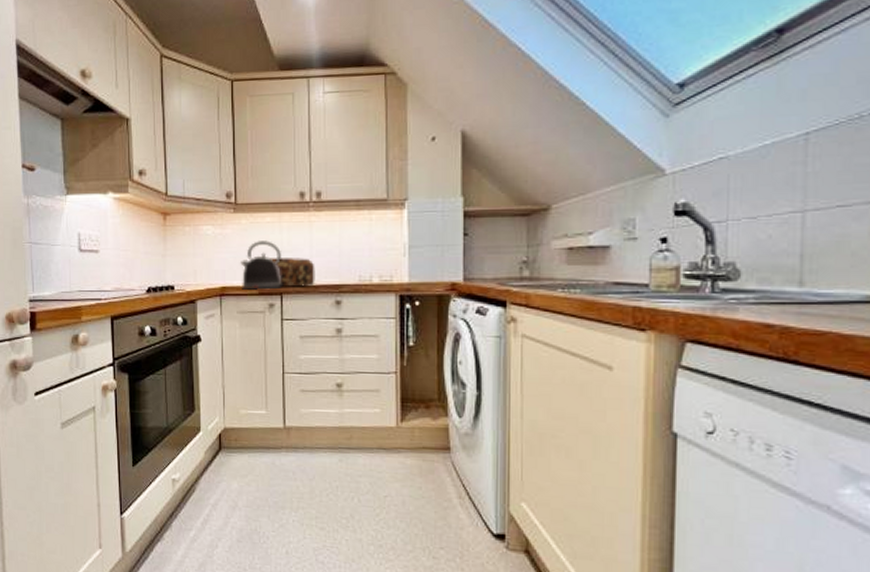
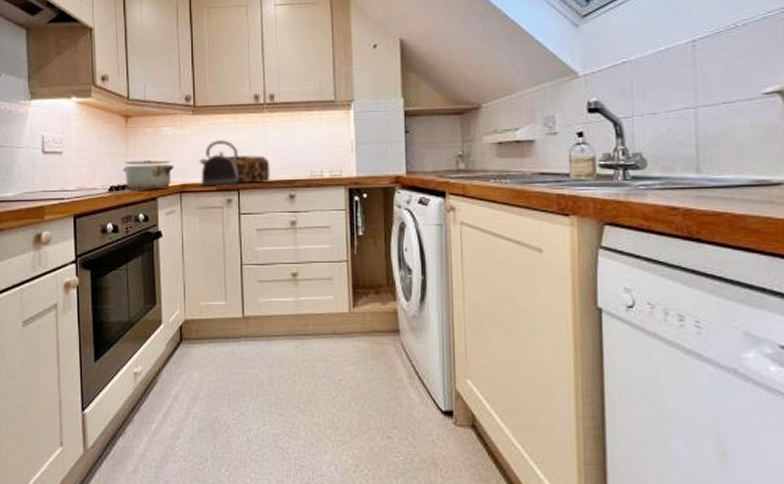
saucepan: none [161,260,215,292] -> present [123,159,175,190]

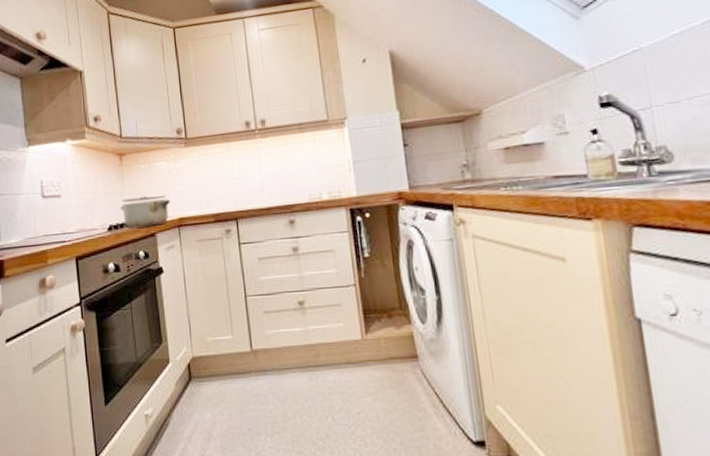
kettle: present [199,140,241,187] -> none [195,170,238,219]
bread loaf: present [227,155,270,183] -> none [222,182,268,212]

